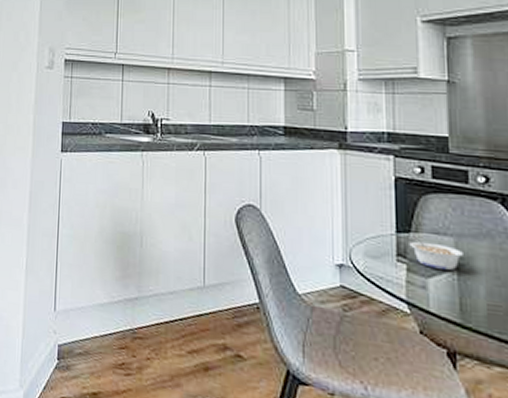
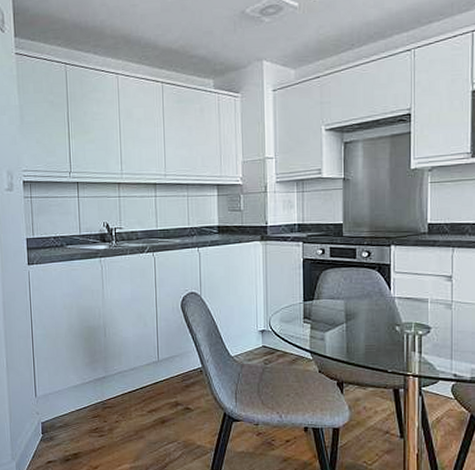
legume: present [409,236,463,270] -> none [312,302,350,324]

